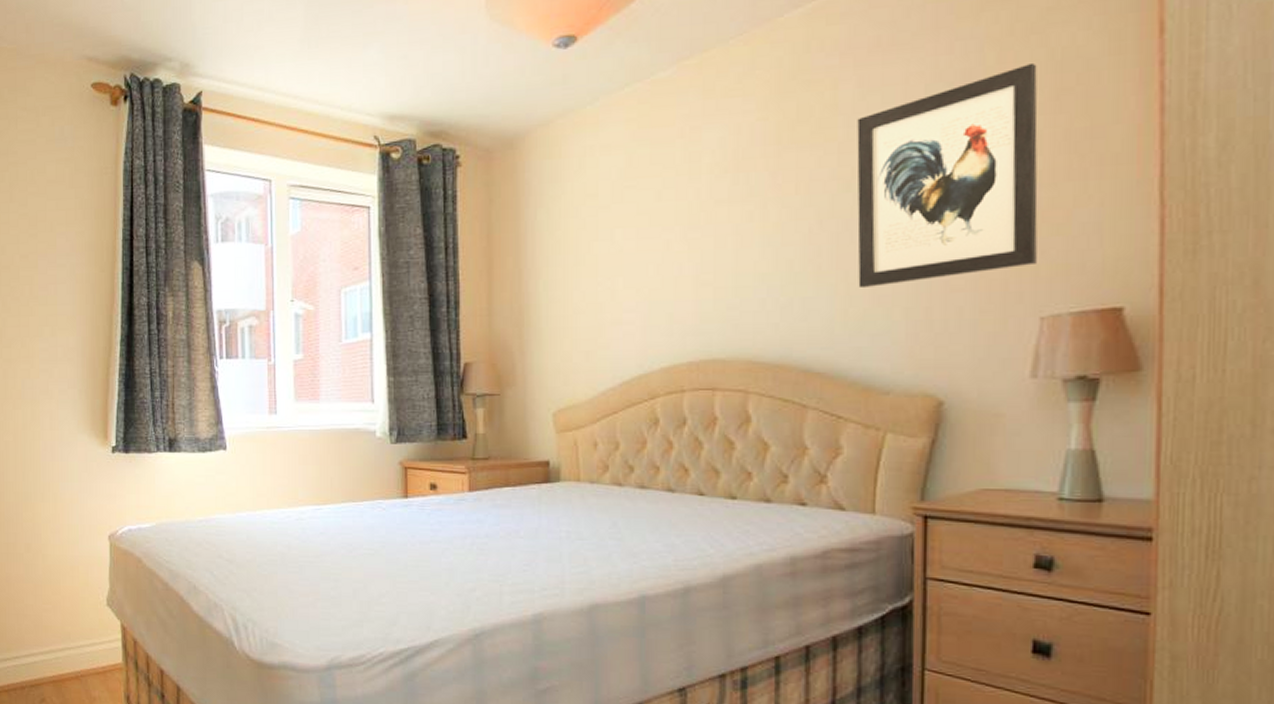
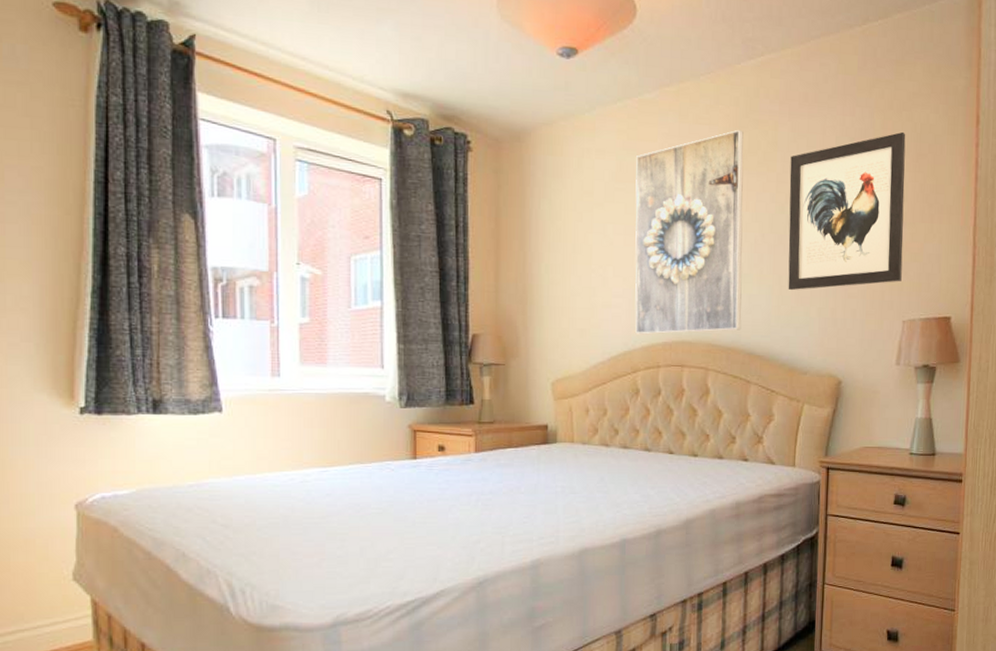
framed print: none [649,95,793,354] -> present [635,129,744,335]

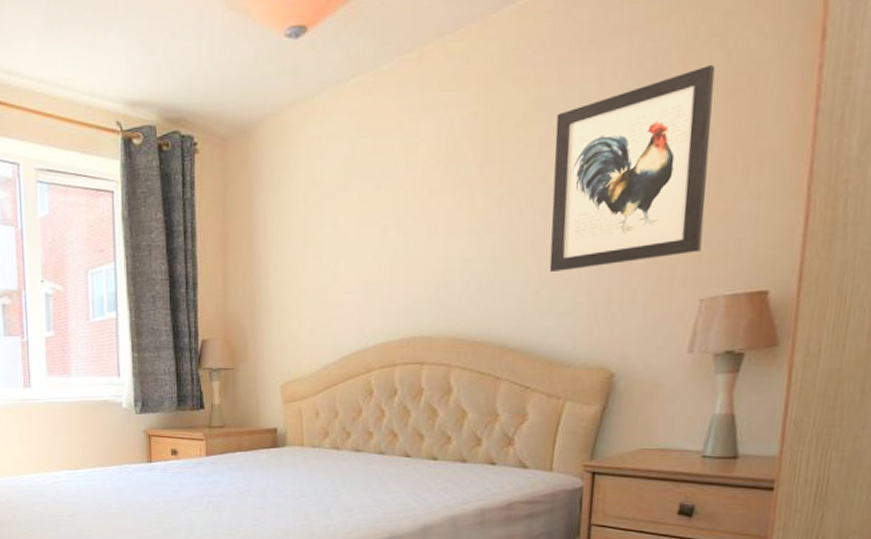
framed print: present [635,129,744,335] -> none [369,90,498,332]

